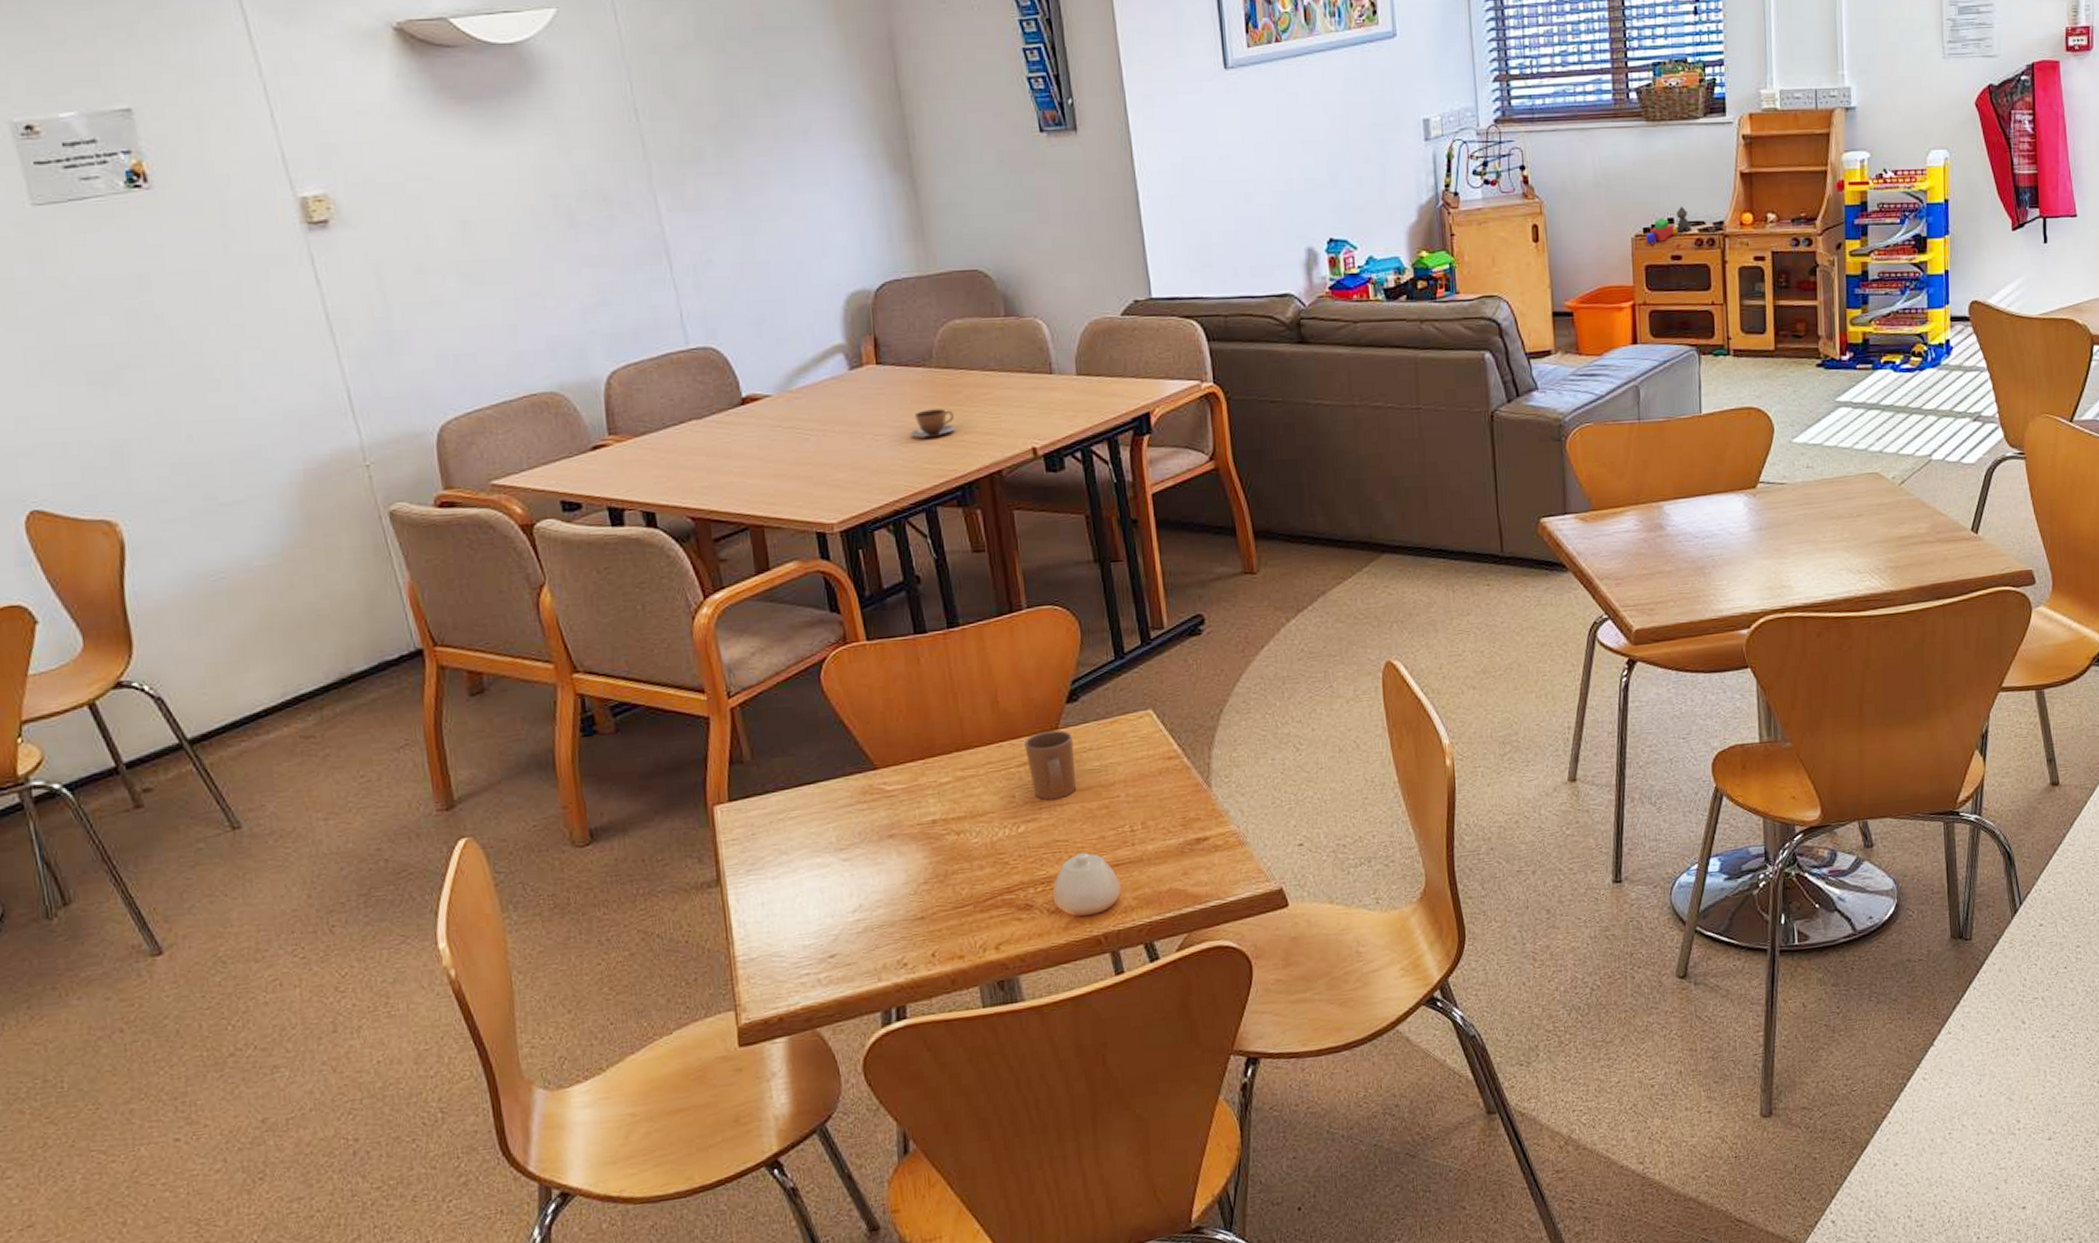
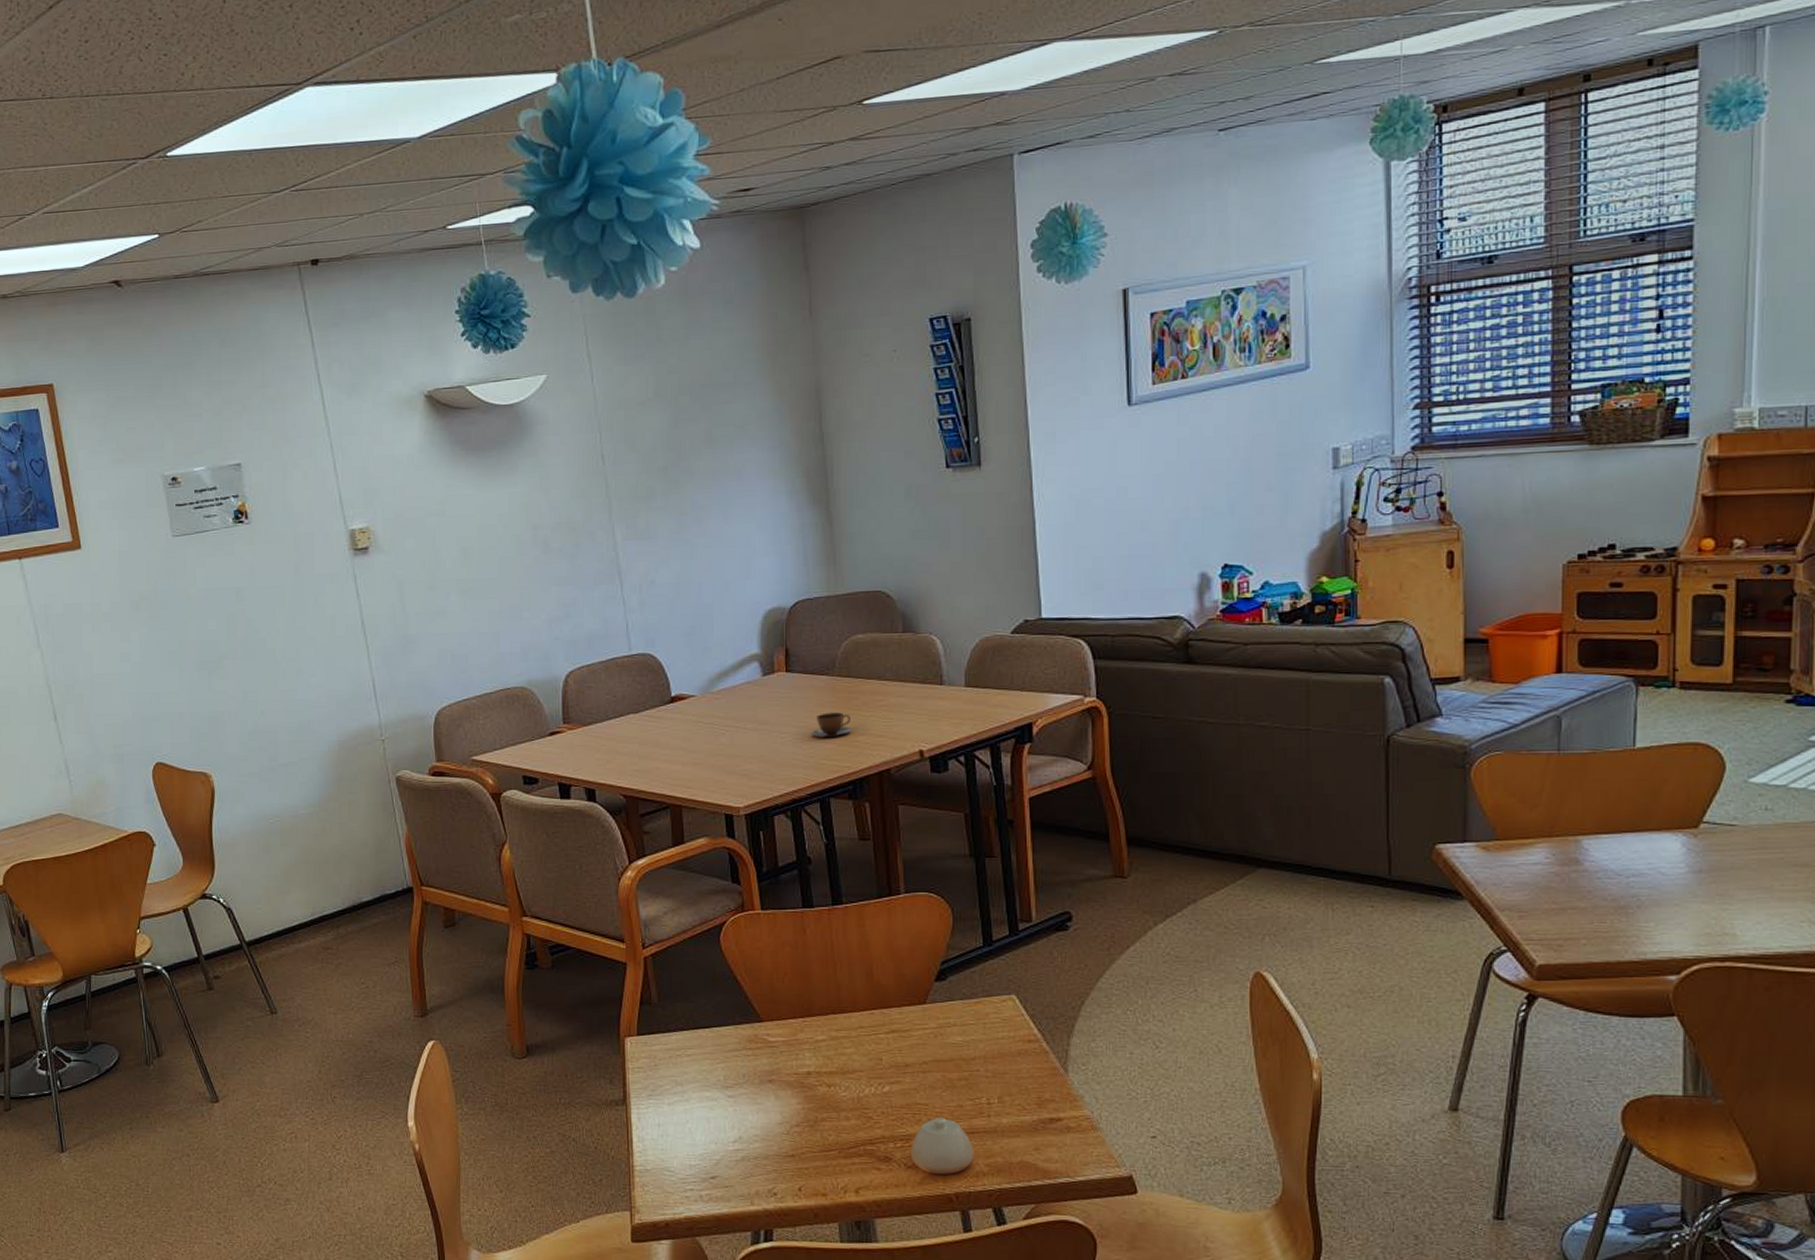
mug: present [1024,729,1077,801] -> none [894,1004,940,1067]
toy blocks: present [1646,206,1691,244] -> none [1581,531,1636,571]

